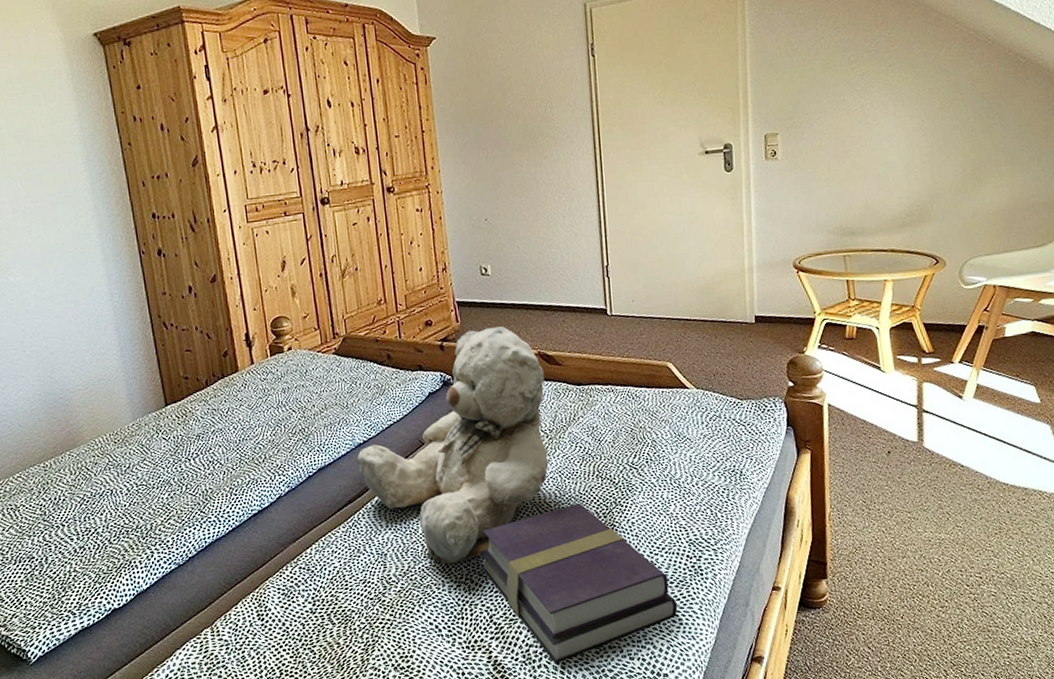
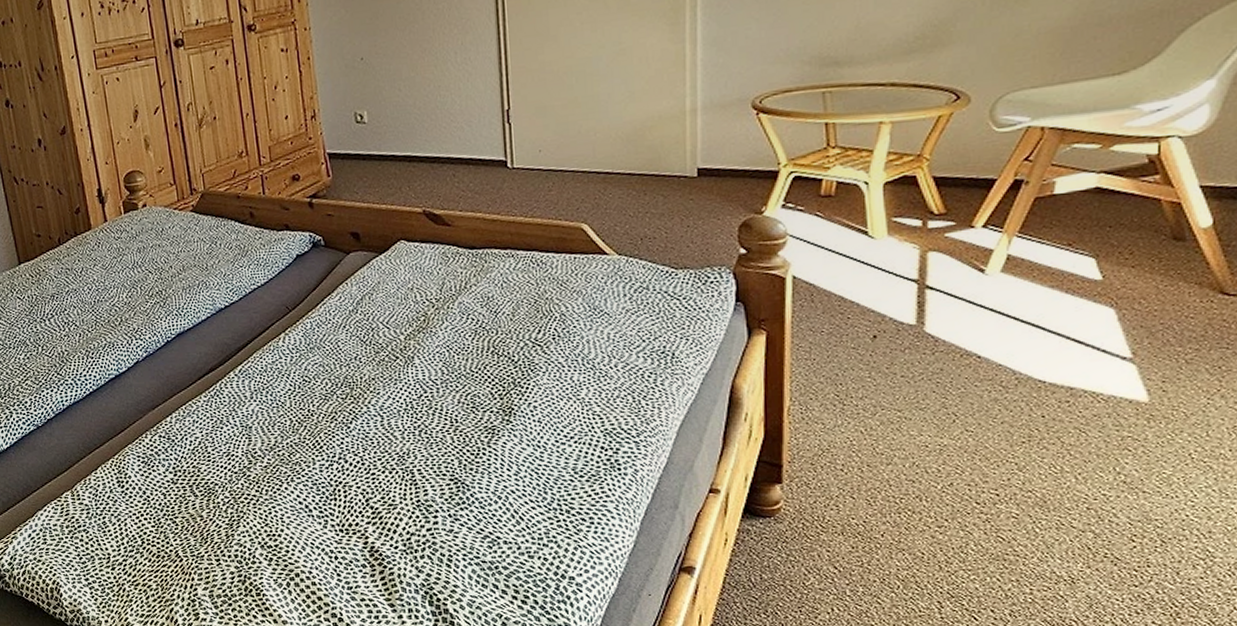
teddy bear: present [356,326,549,564] -> none [217,181,435,441]
book: present [479,502,678,664] -> none [354,381,589,556]

